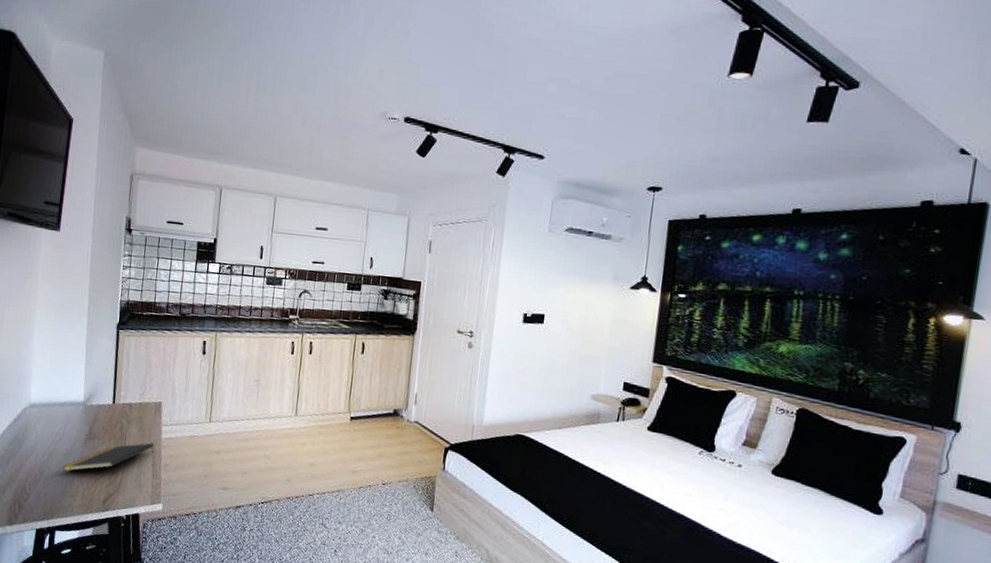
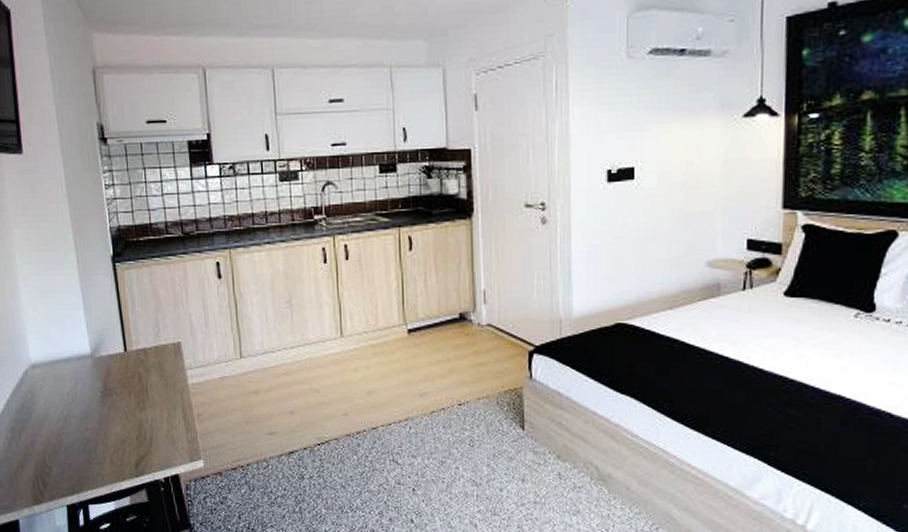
notepad: present [63,442,155,472] -> none [83,391,183,437]

